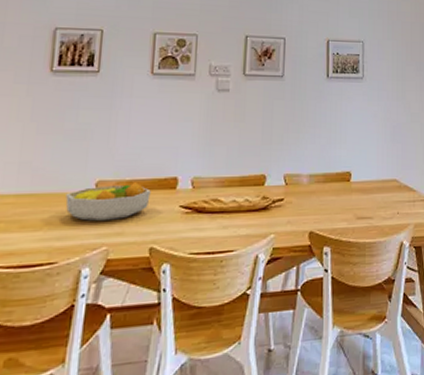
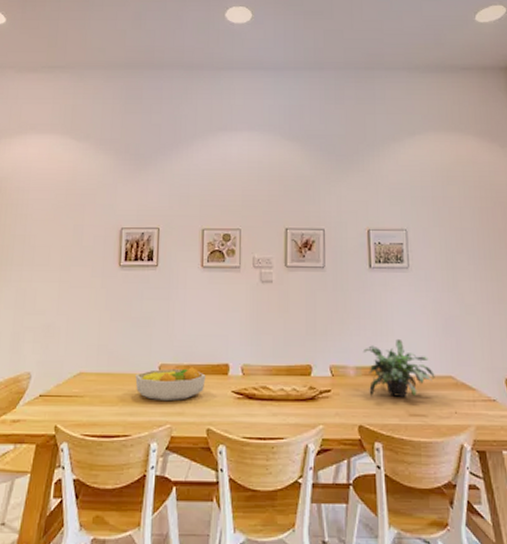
potted plant: none [316,146,382,204] -> present [363,338,435,398]

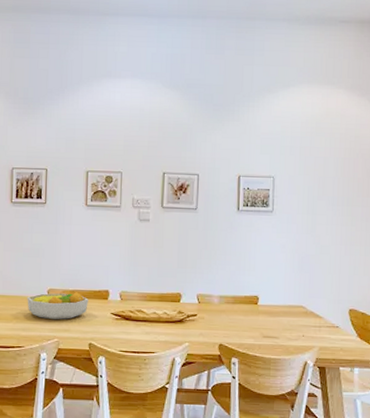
potted plant: present [363,338,435,398] -> none [226,273,288,323]

